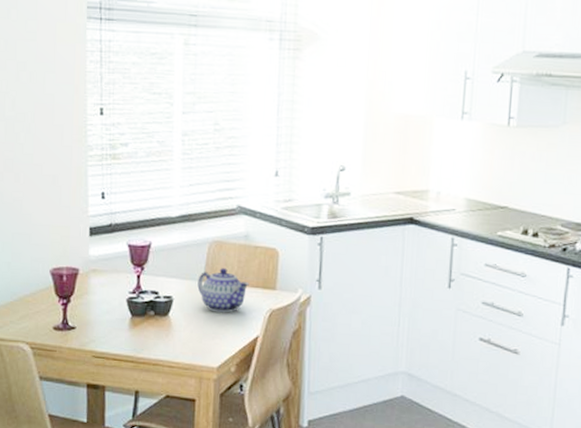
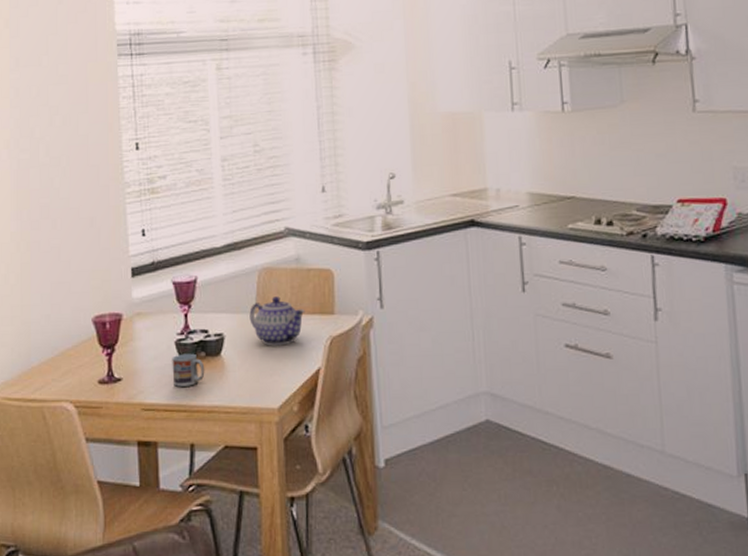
cup: none [122,310,153,340] -> present [172,353,205,387]

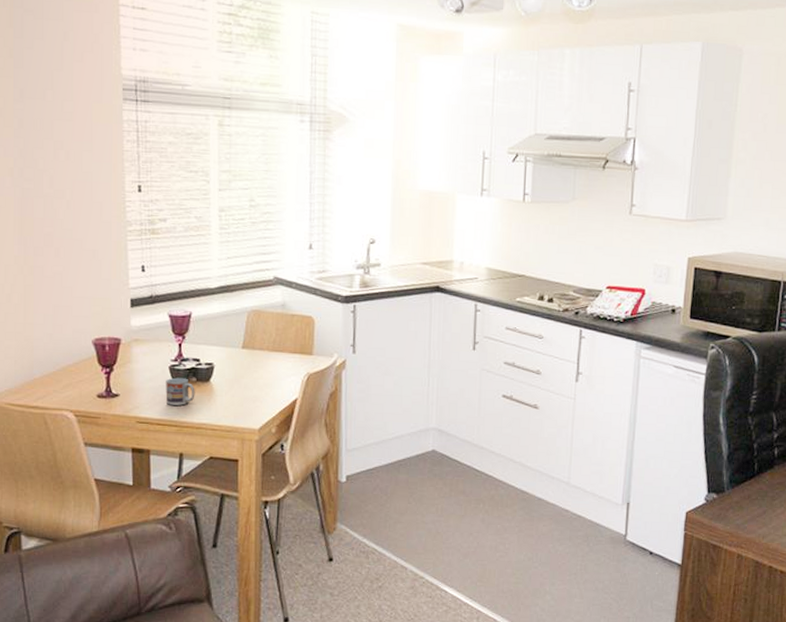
teapot: present [249,296,305,346] -> none [237,335,287,378]

